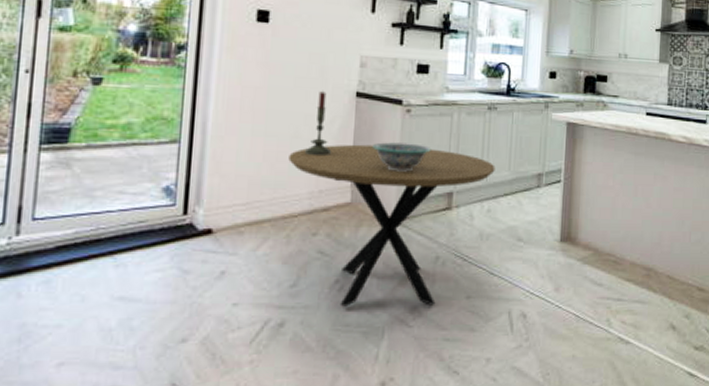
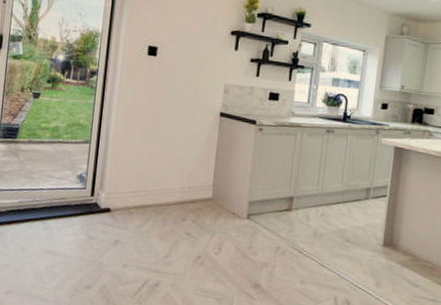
dining table: present [288,144,495,307] -> none [167,152,330,285]
candle: present [305,90,332,157] -> none [179,110,200,161]
decorative bowl: present [373,142,431,172] -> none [231,153,278,178]

